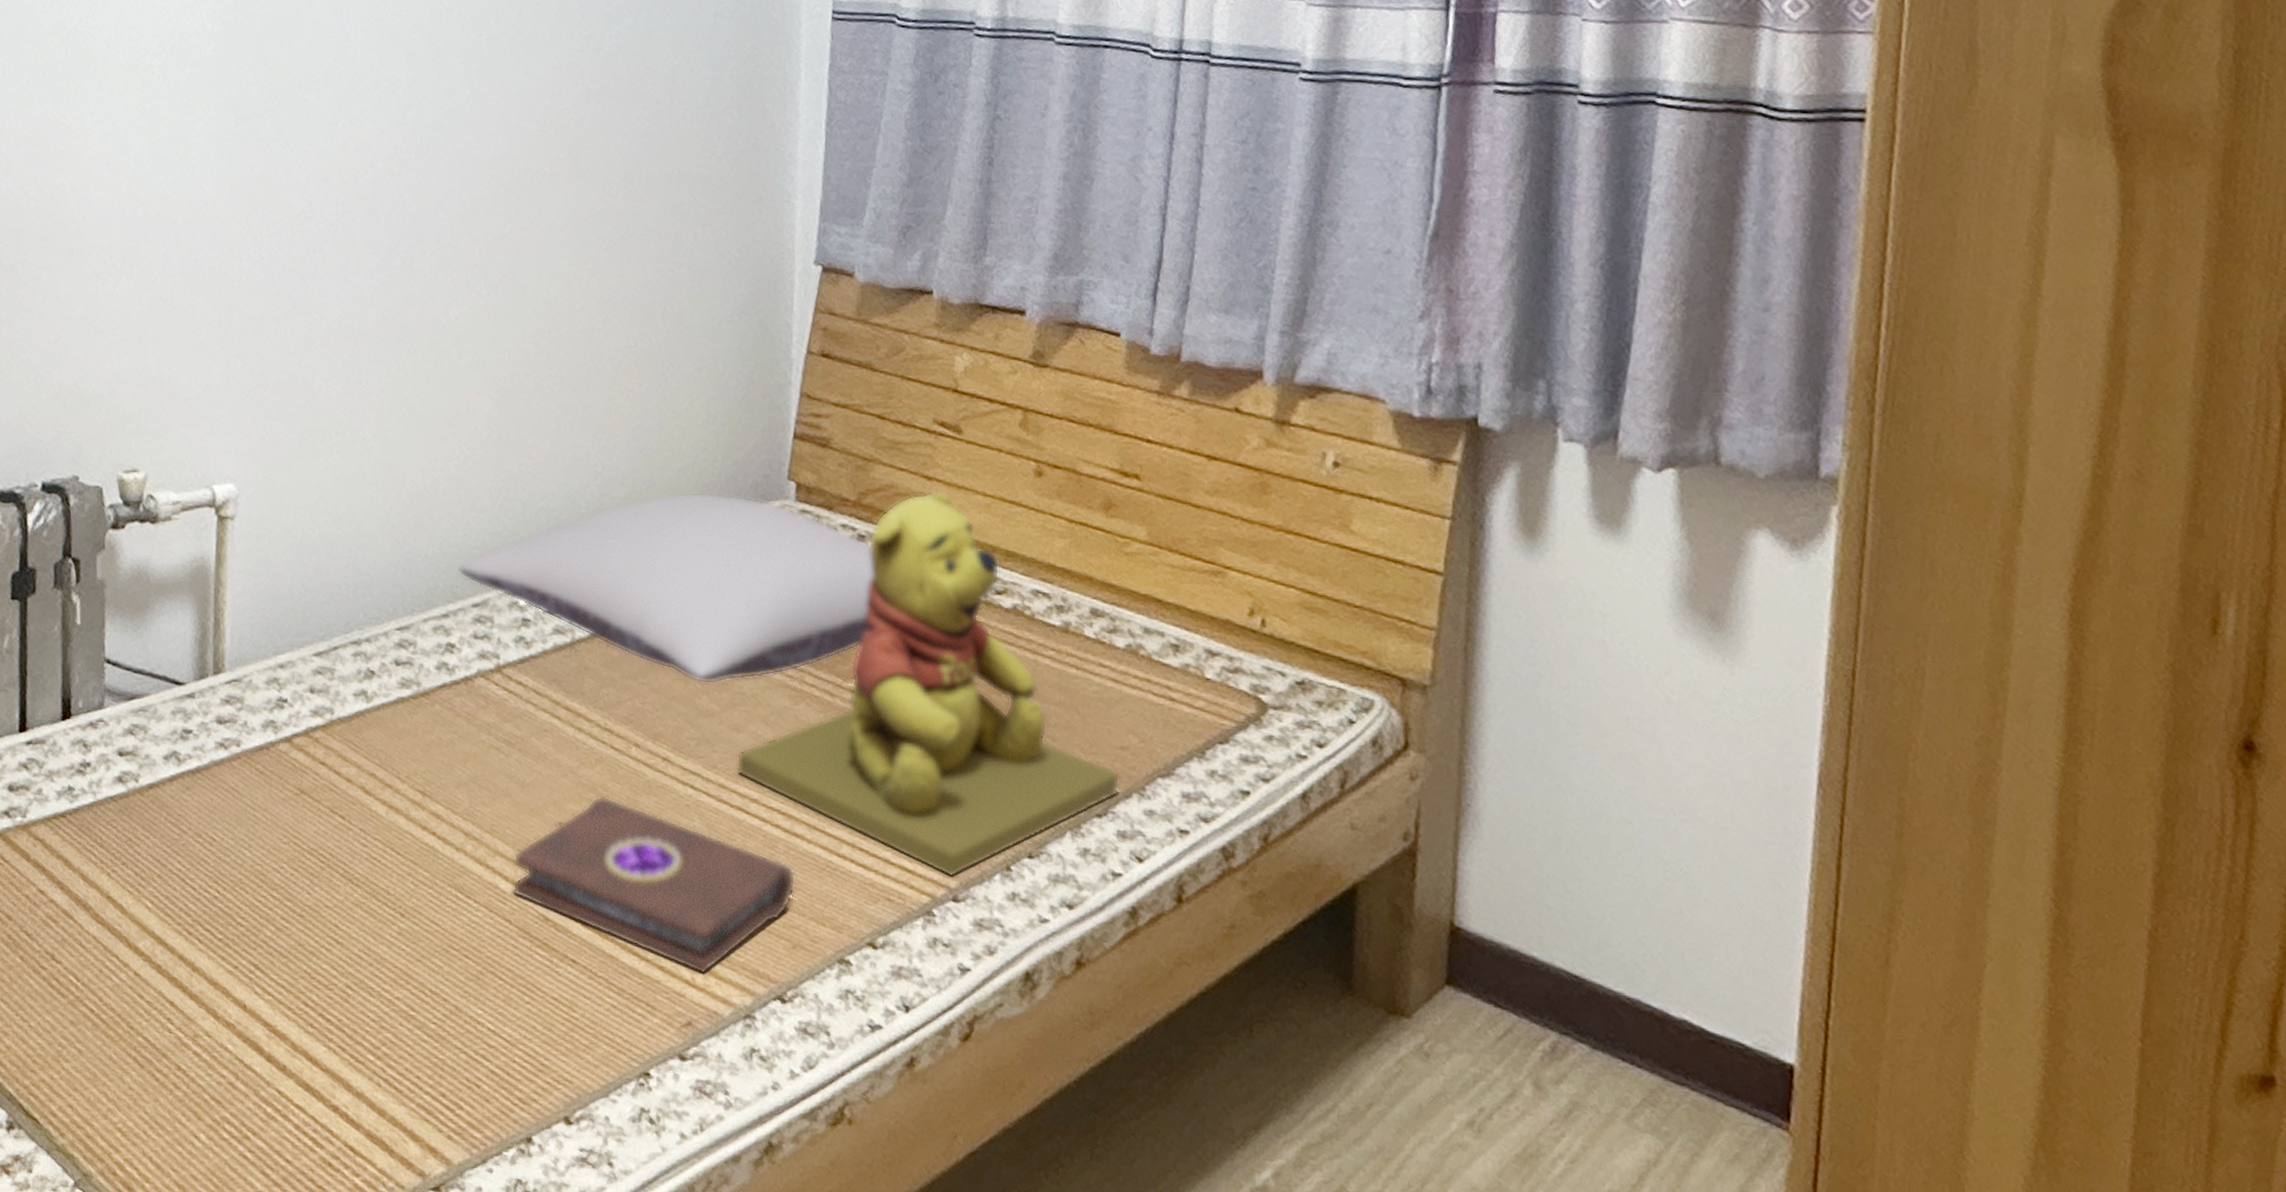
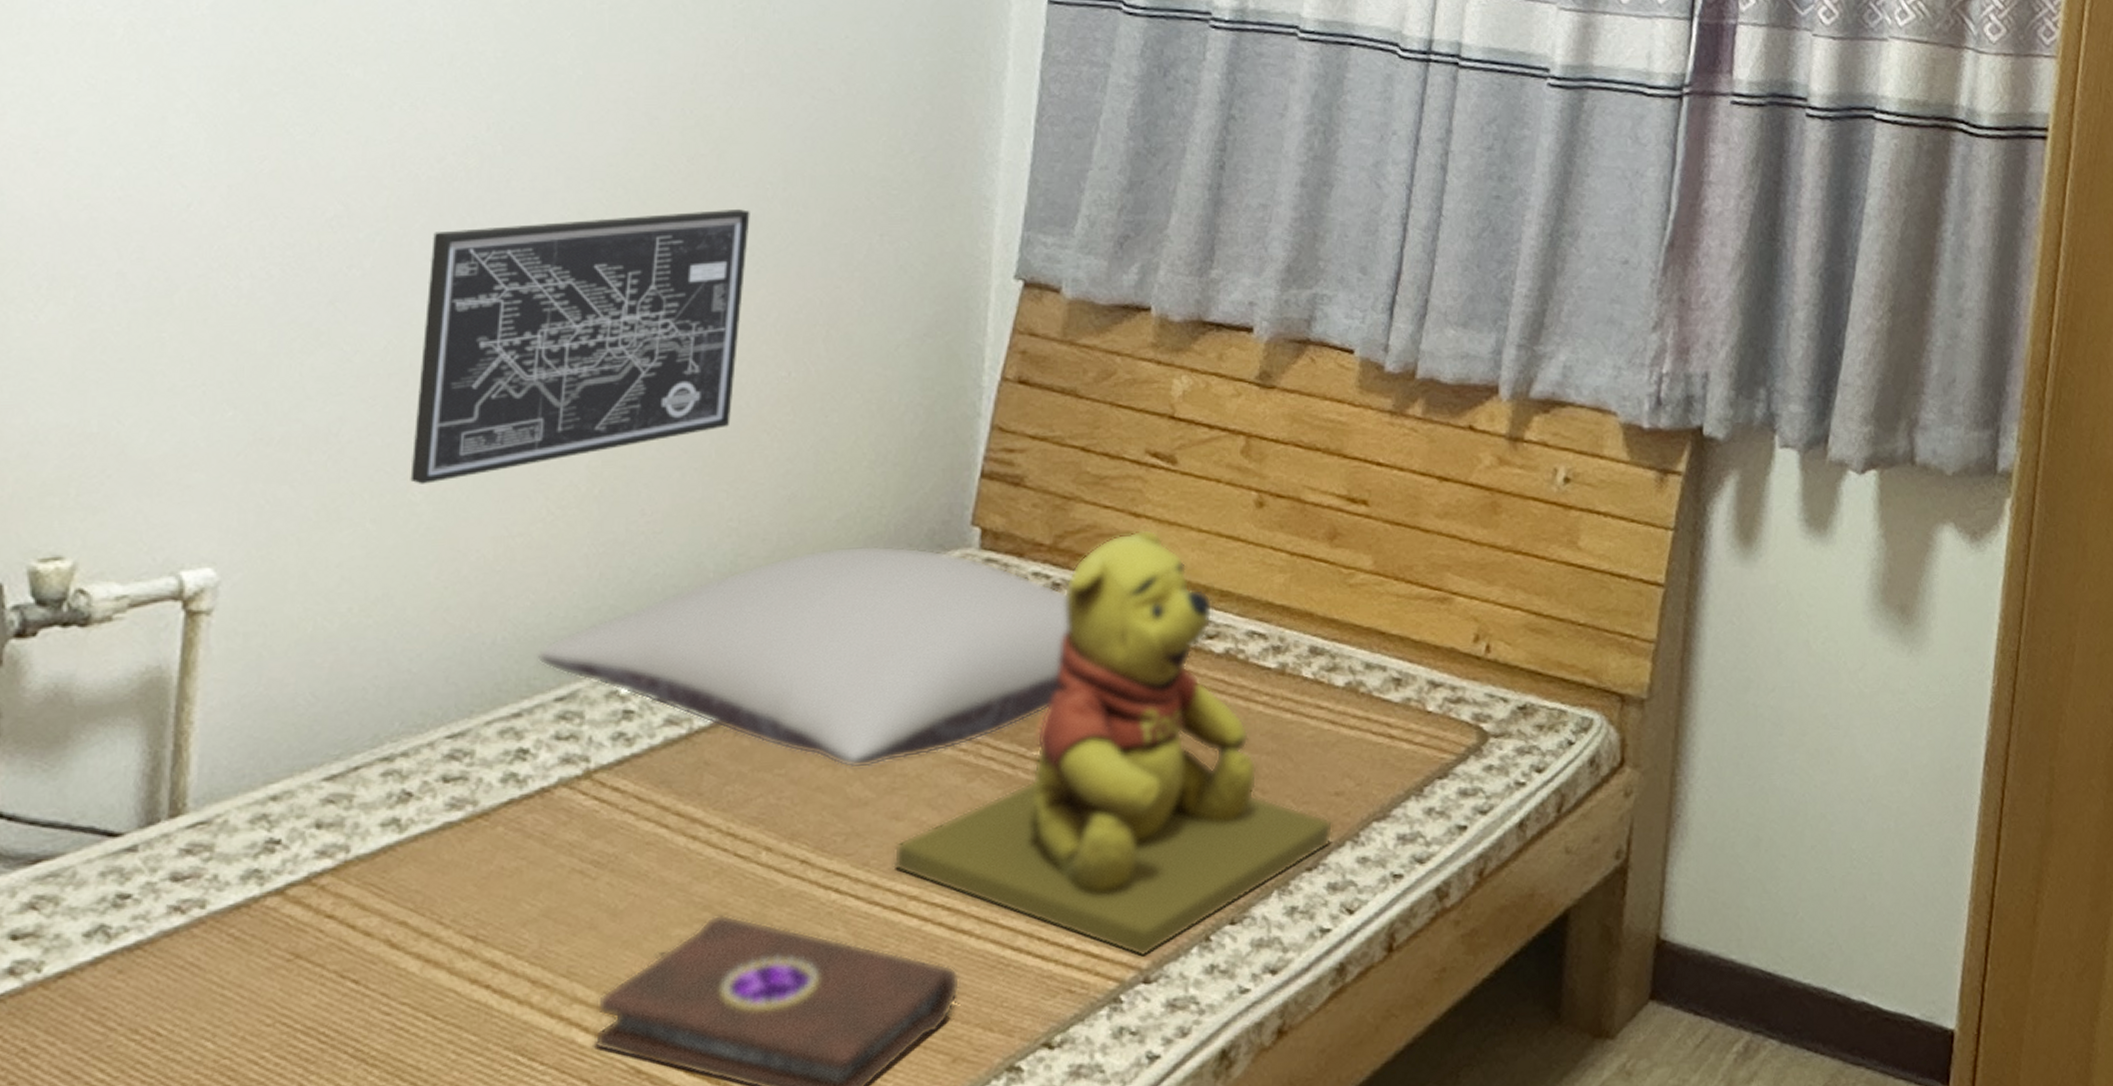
wall art: none [362,204,600,425] -> present [410,209,750,484]

